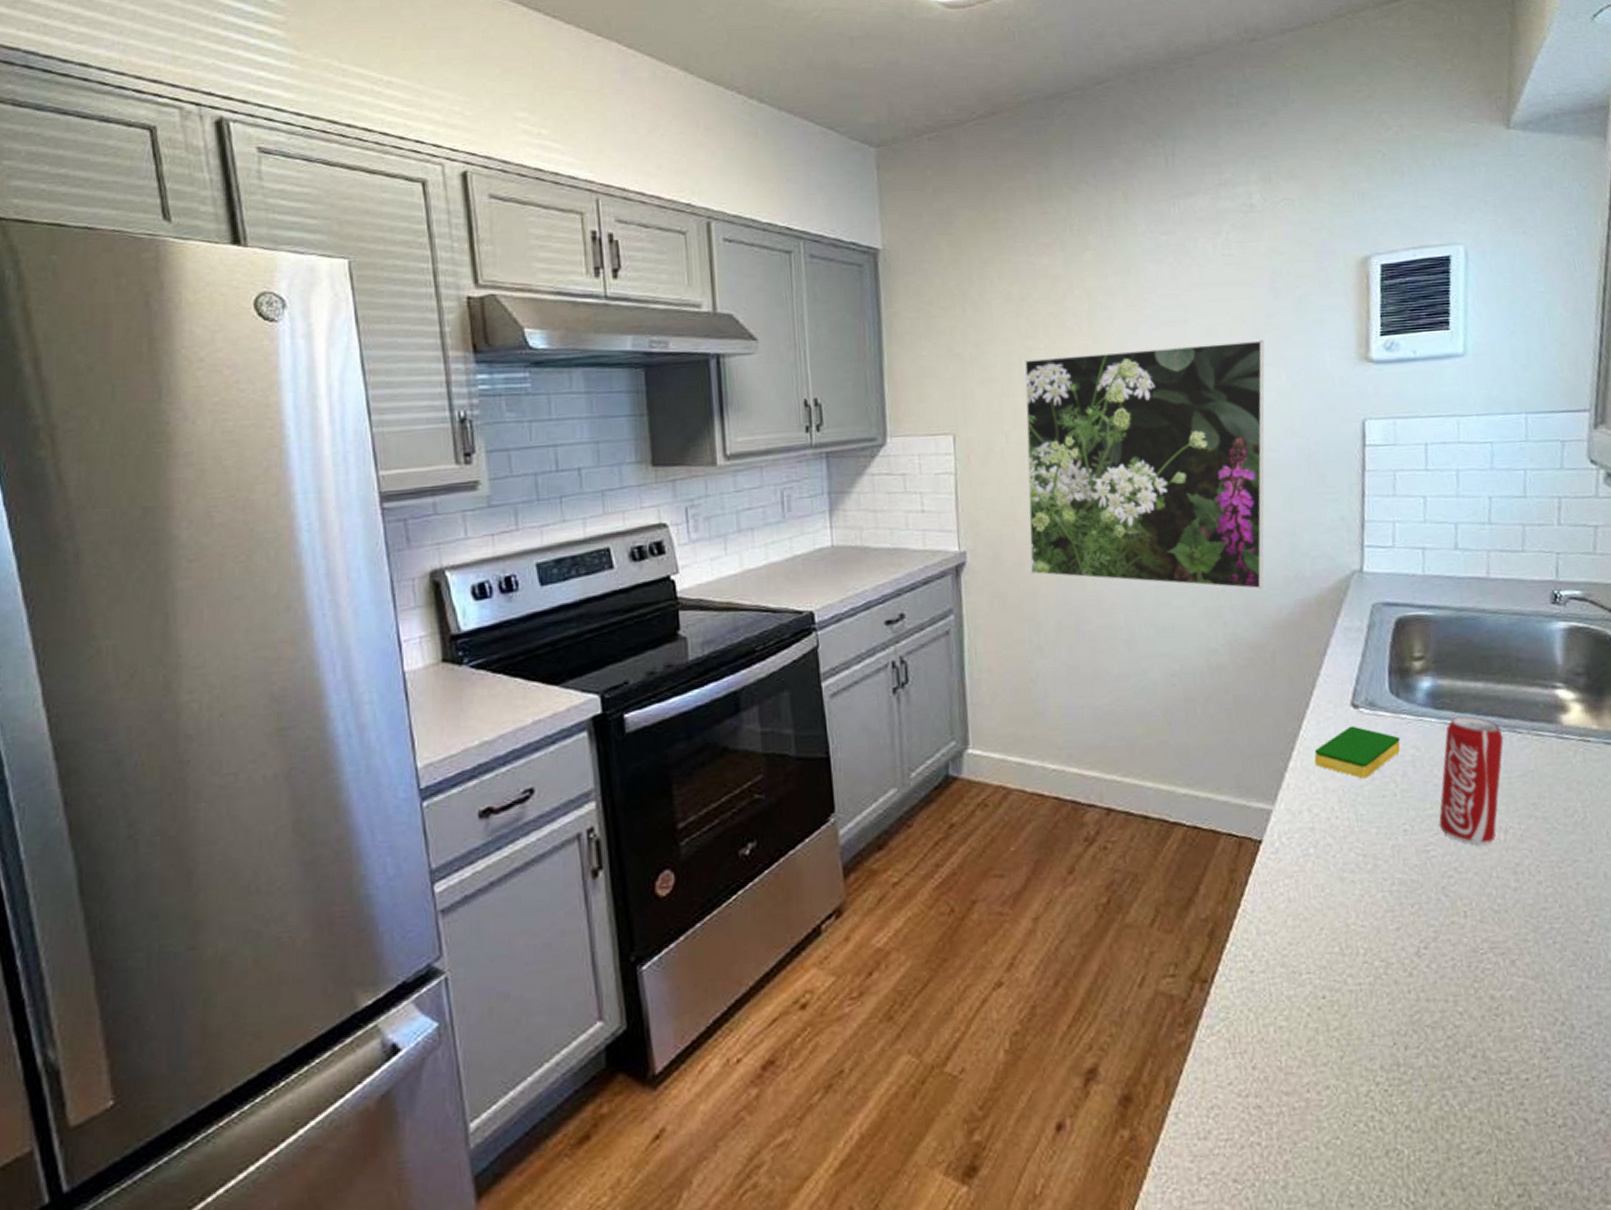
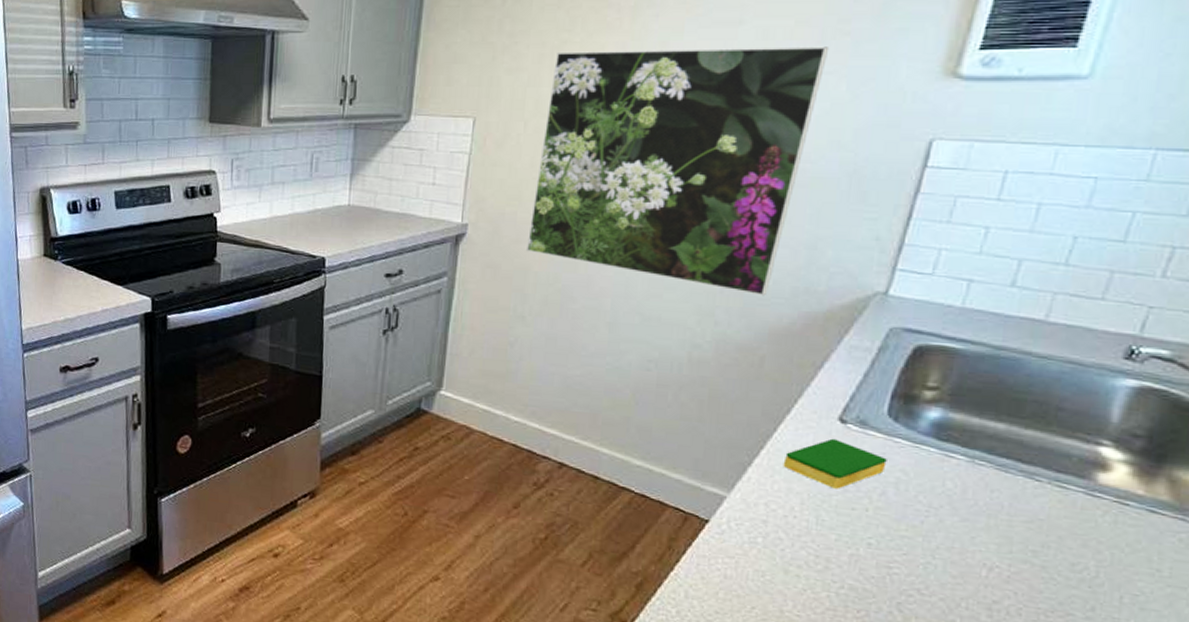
beverage can: present [1438,715,1504,845] -> none [910,450,1016,577]

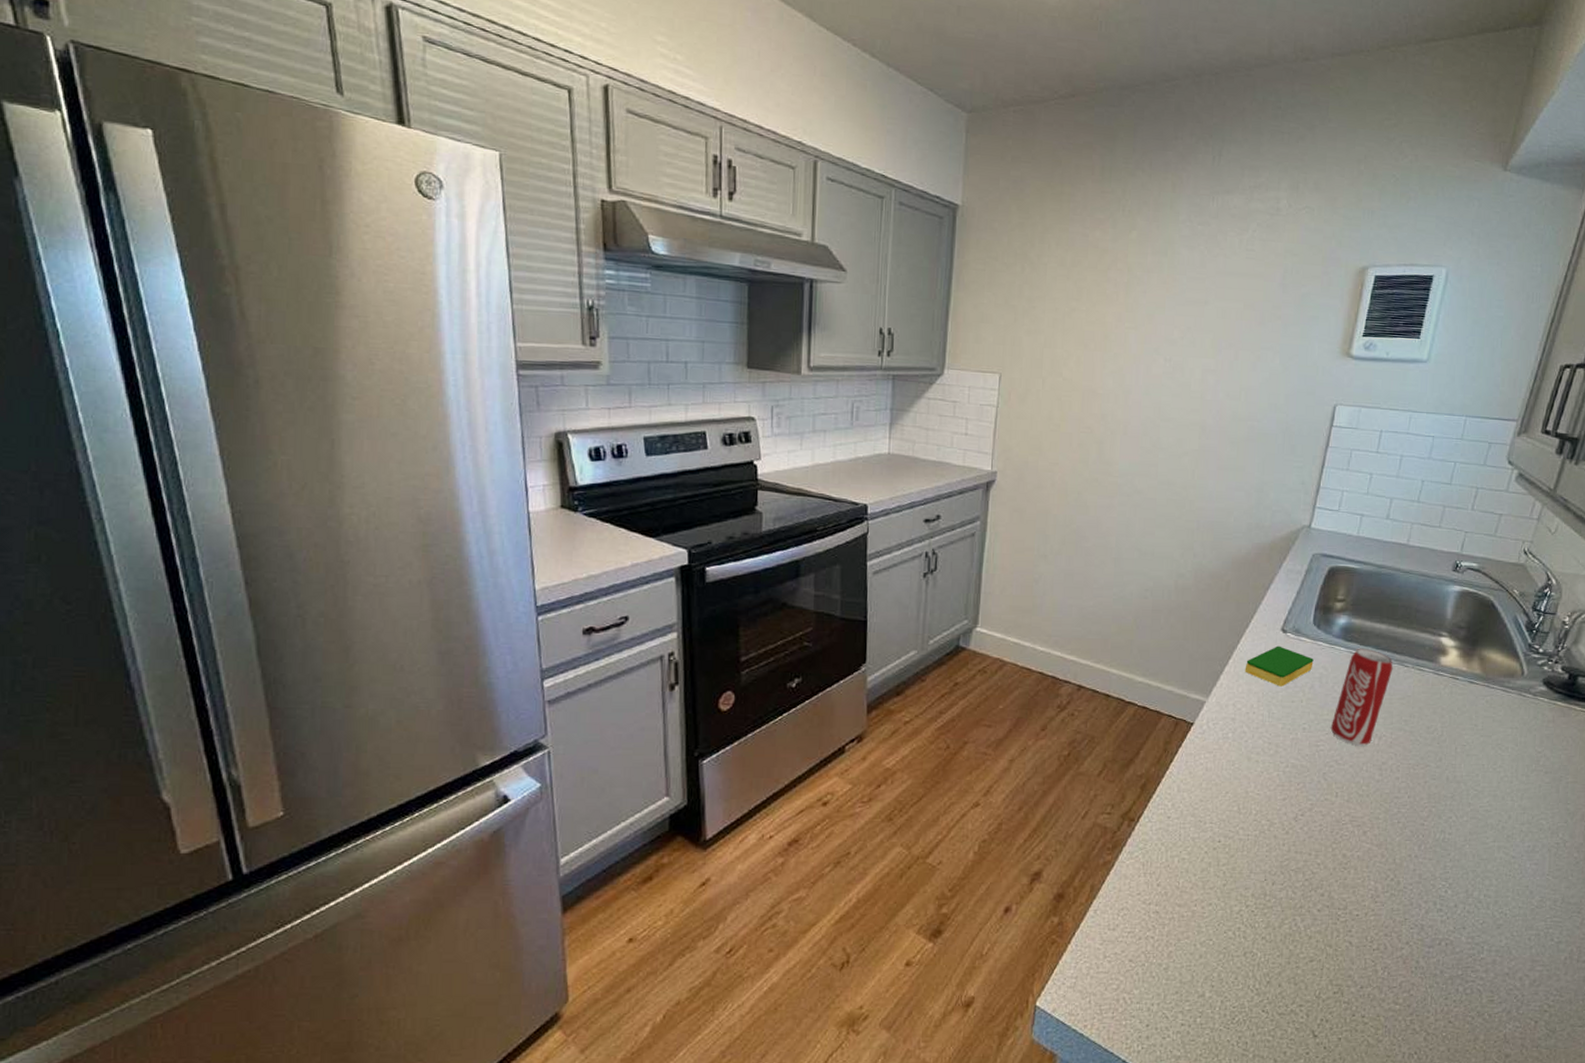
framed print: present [525,47,830,296] -> none [1046,317,1268,531]
beverage can: none [910,450,1016,577] -> present [1330,648,1393,746]

